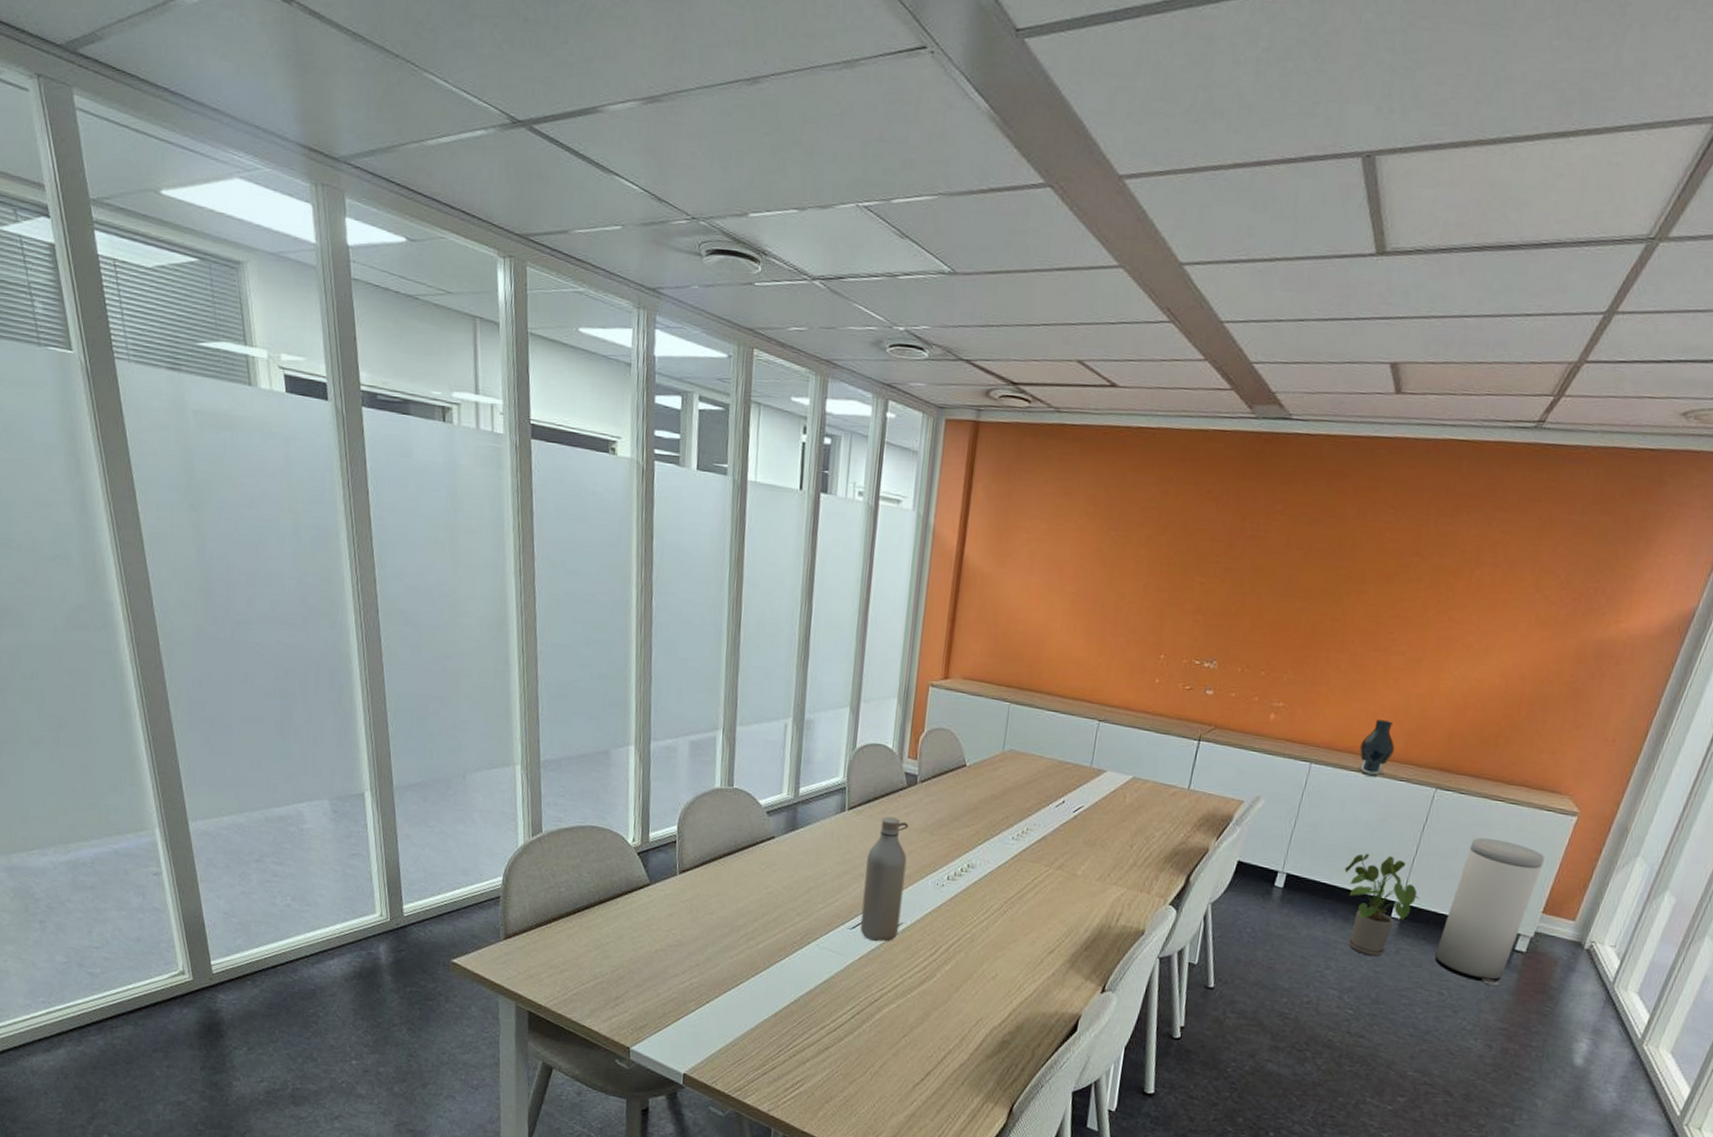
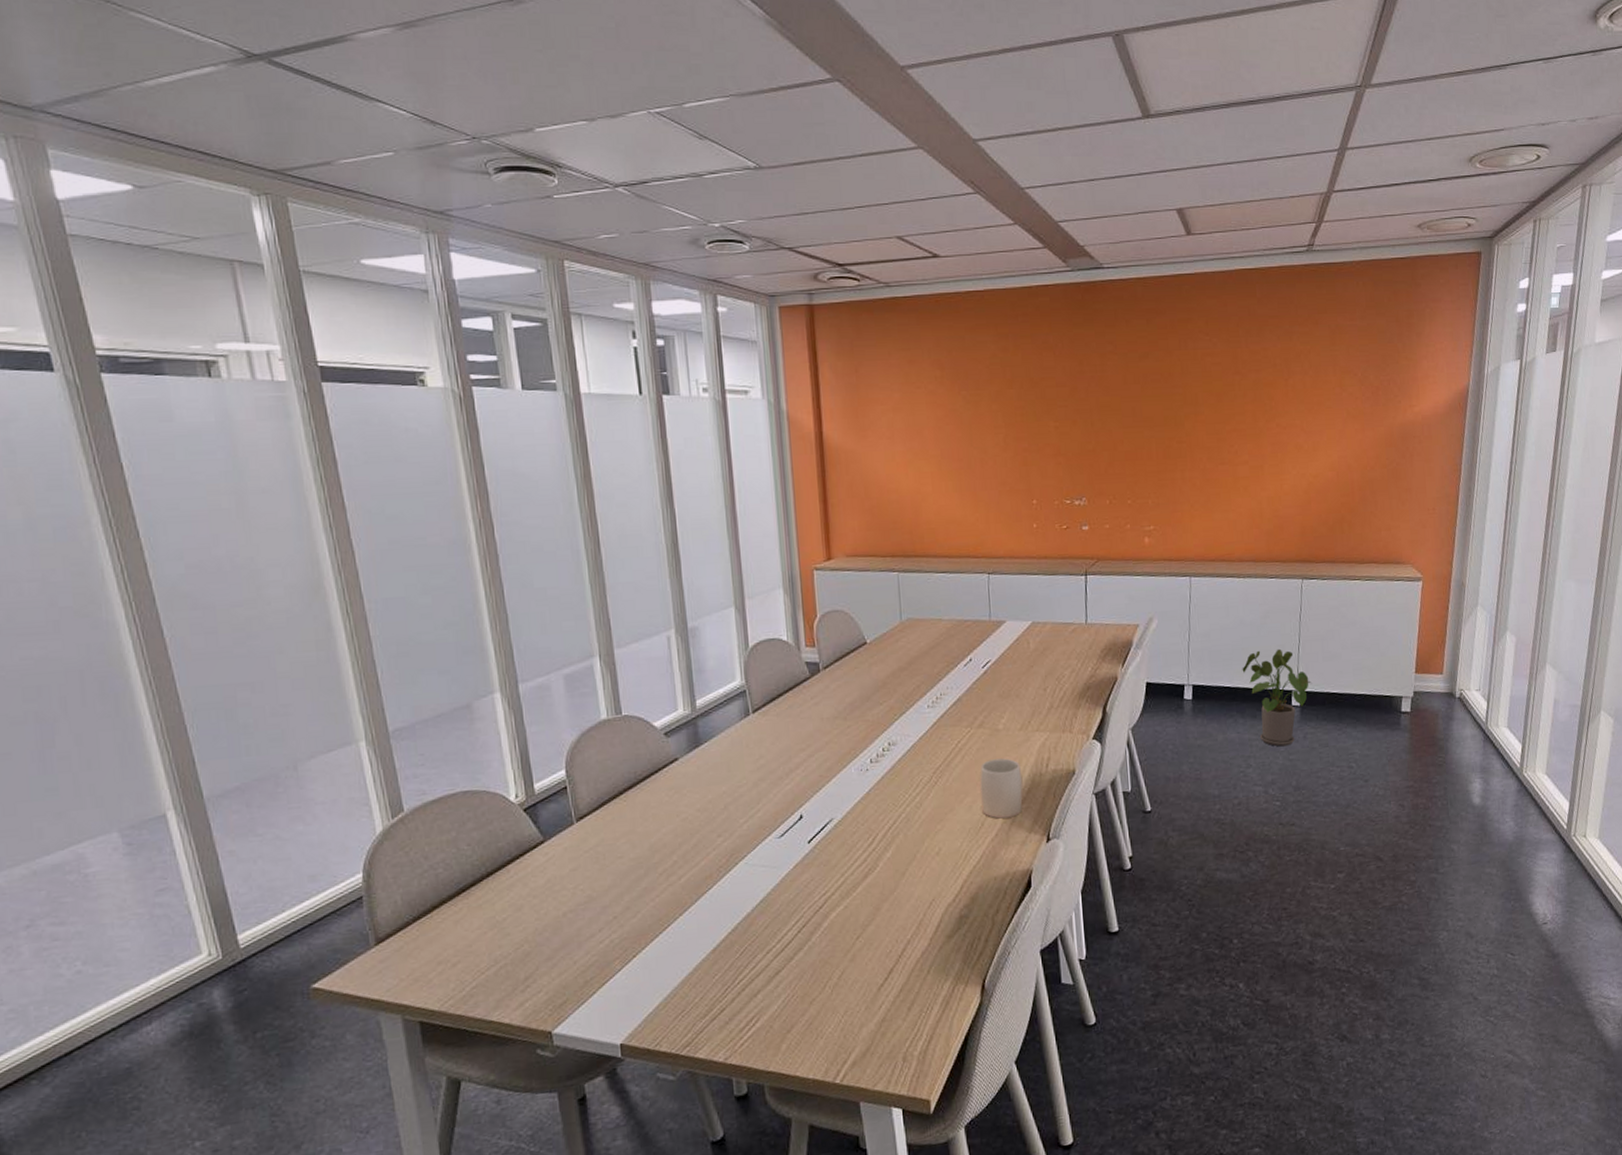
water bottle: present [860,816,908,942] -> none [782,710,831,846]
mug: none [1044,902,1091,961] -> present [979,758,1024,819]
vase: present [1357,720,1395,777] -> none [1228,525,1259,580]
pedal bin: present [1434,837,1545,987] -> none [1337,614,1405,750]

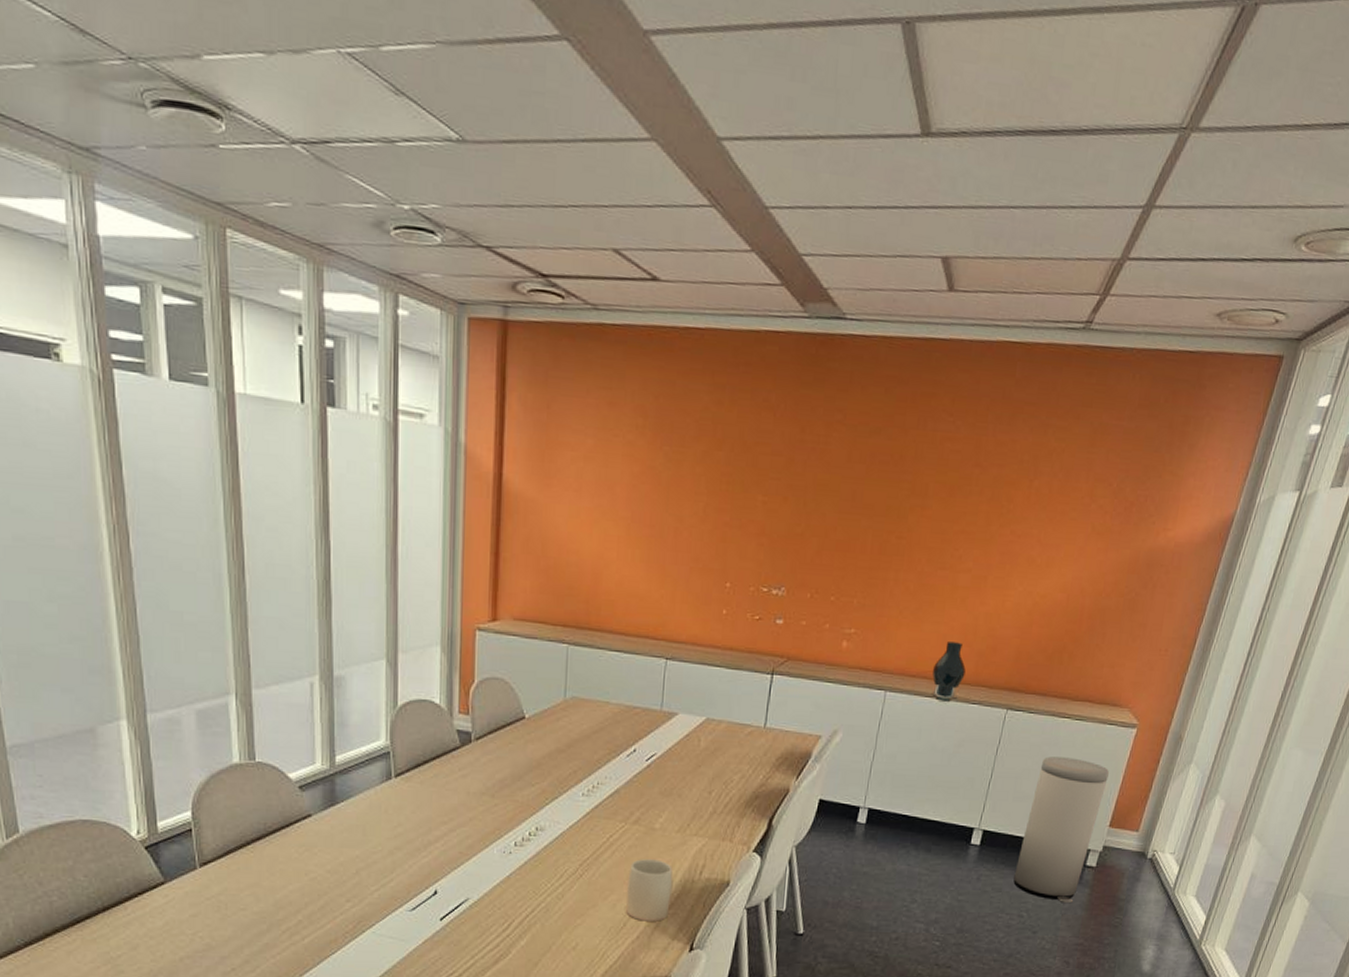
vase: none [1228,525,1259,580] -> present [931,642,966,702]
house plant: present [1242,648,1312,747] -> none [924,780,997,886]
pedal bin: none [1337,614,1405,750] -> present [1013,756,1109,904]

